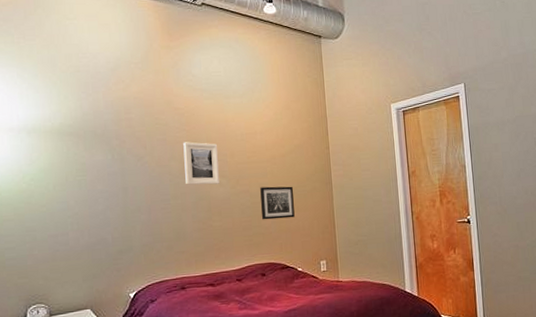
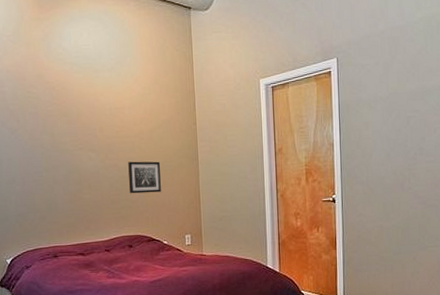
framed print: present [183,142,219,185] -> none [54,115,89,159]

